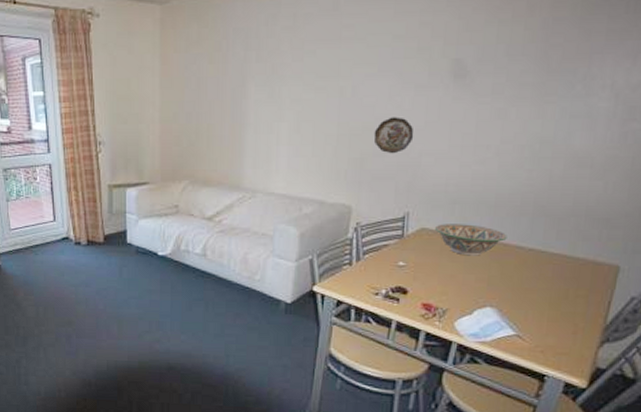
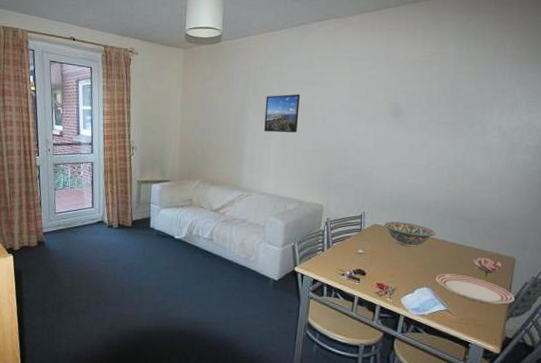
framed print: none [272,55,322,112] -> present [264,94,301,133]
decorative plate: present [373,117,414,154] -> none [338,140,367,168]
dinner plate: none [503,289,614,327] -> present [435,273,514,305]
flower: none [557,266,601,293] -> present [472,257,503,278]

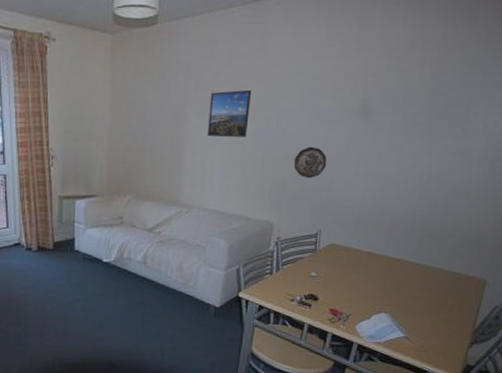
decorative plate: none [338,140,367,168] -> present [293,146,327,179]
decorative bowl: present [384,221,436,247] -> none [342,240,400,269]
dinner plate: present [435,273,514,305] -> none [395,297,481,330]
flower: present [472,257,503,278] -> none [438,279,472,302]

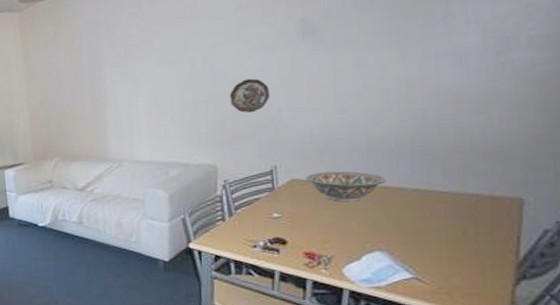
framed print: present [208,89,252,137] -> none [124,34,171,89]
decorative bowl: none [342,240,400,269] -> present [306,171,386,202]

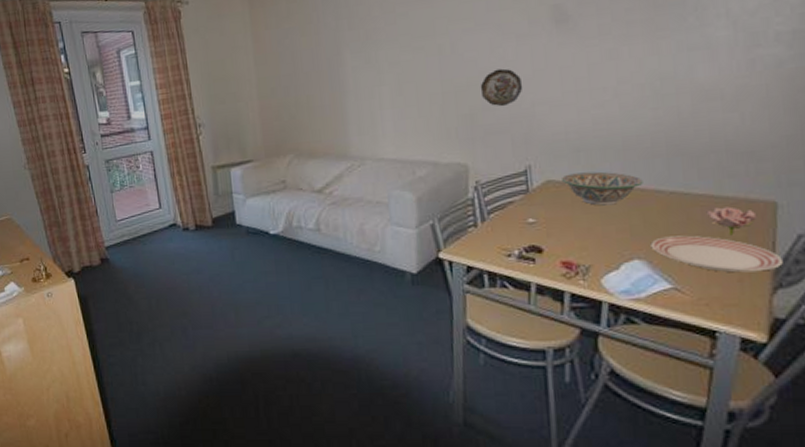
dinner plate: none [392,229,527,265] -> present [650,235,783,273]
flower: none [449,203,502,230] -> present [706,206,758,236]

